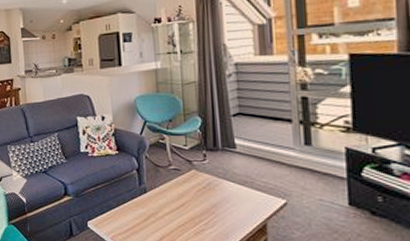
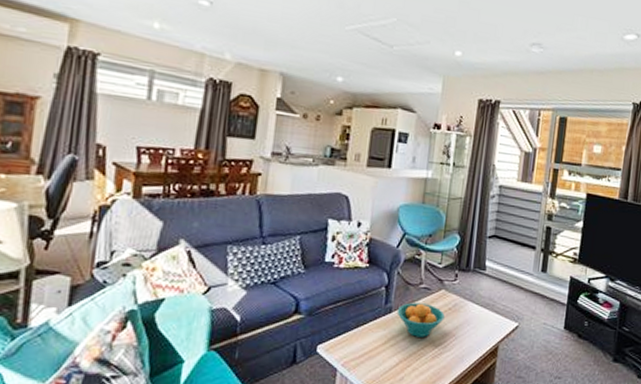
fruit bowl: none [151,183,200,215] -> present [396,303,445,337]

